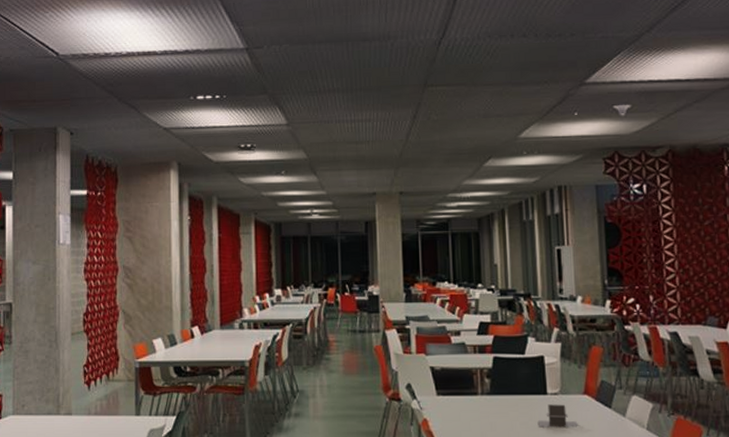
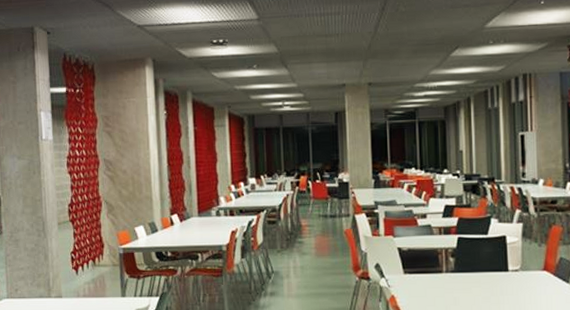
napkin holder: present [537,404,578,428] -> none [499,280,537,302]

